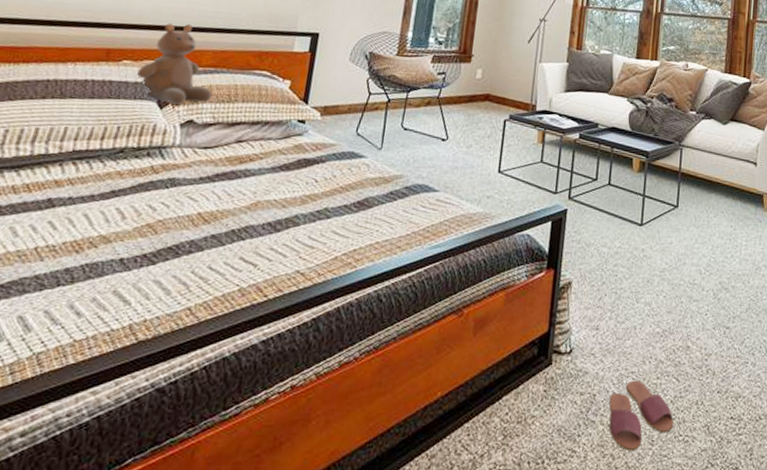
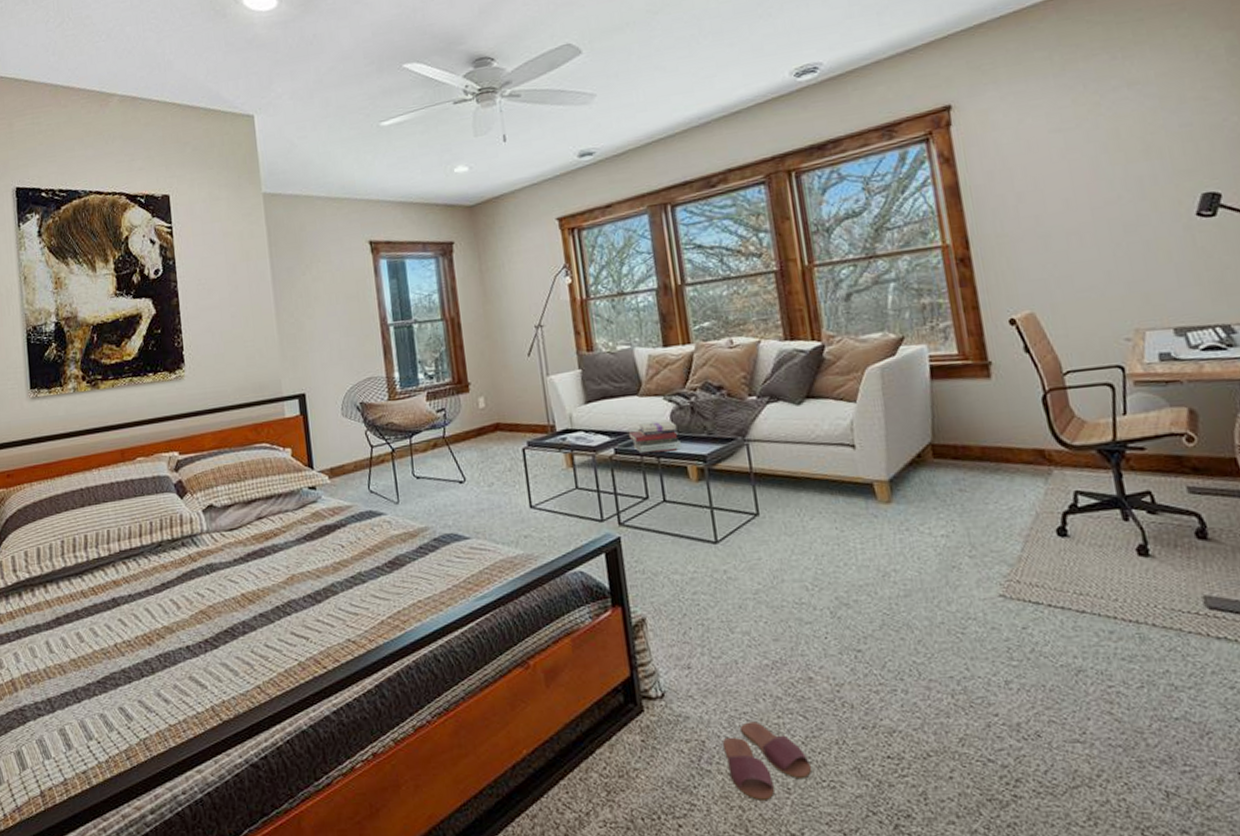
teddy bear: present [137,23,213,104] -> none [152,411,223,492]
books: none [593,117,632,144] -> present [628,420,681,454]

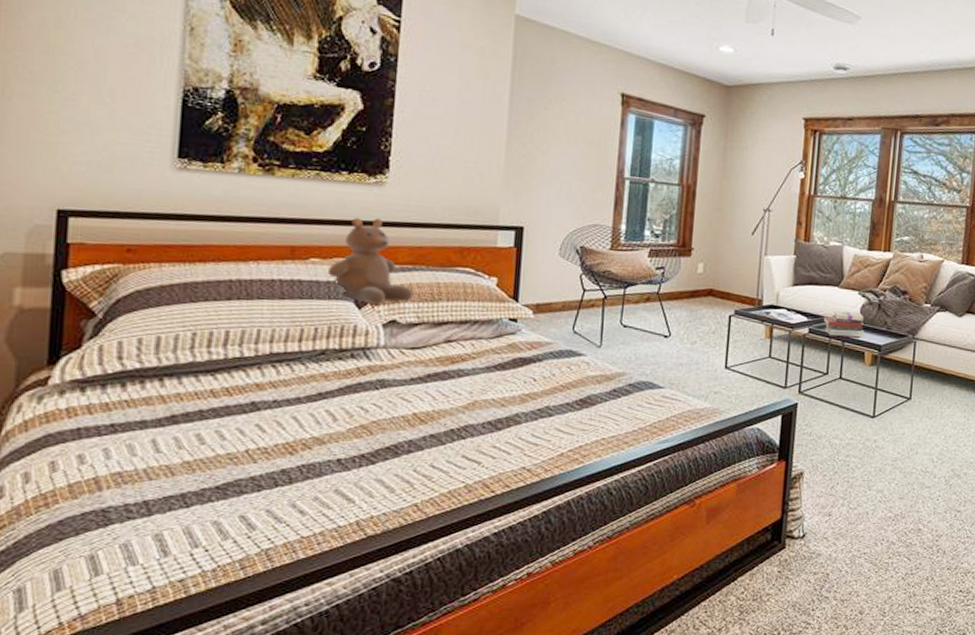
teddy bear: none [152,411,223,492] -> present [328,217,414,304]
slippers: present [723,721,811,800] -> none [842,560,904,621]

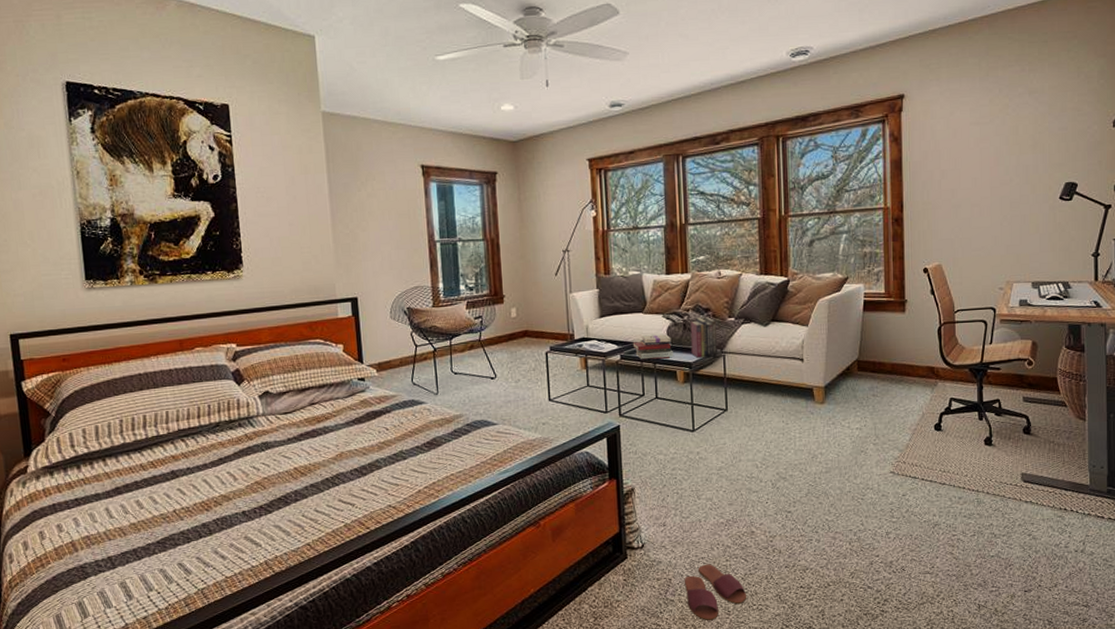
teddy bear: present [328,217,414,304] -> none [210,307,279,380]
slippers: none [842,560,904,621] -> present [685,564,746,620]
books: none [882,299,913,343] -> present [690,317,717,359]

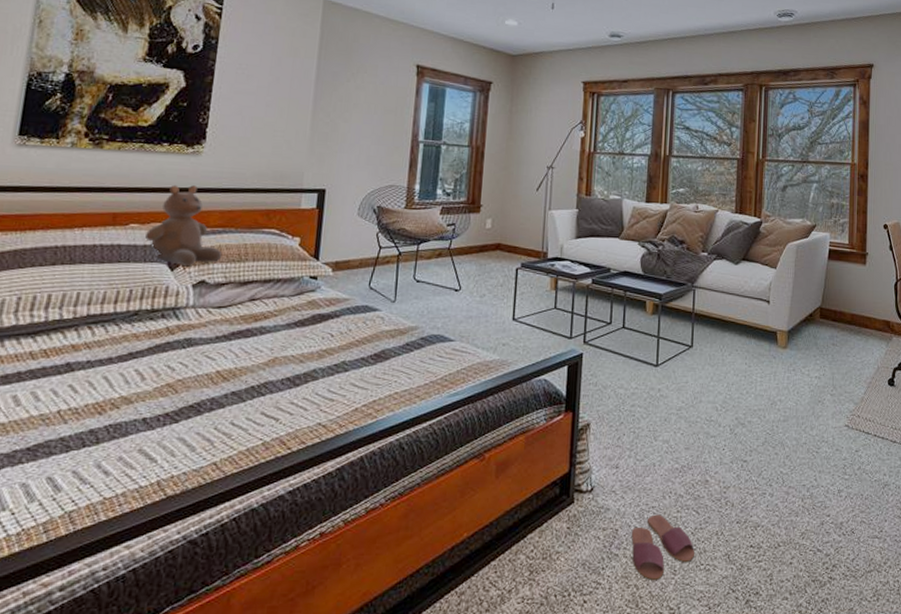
teddy bear: none [210,307,279,380] -> present [145,184,223,266]
books: present [632,334,673,360] -> none [605,261,645,287]
books: present [690,317,717,359] -> none [663,249,690,292]

